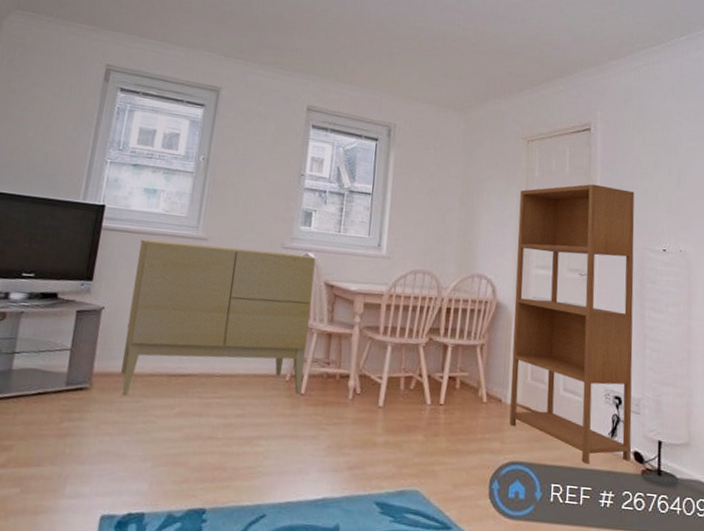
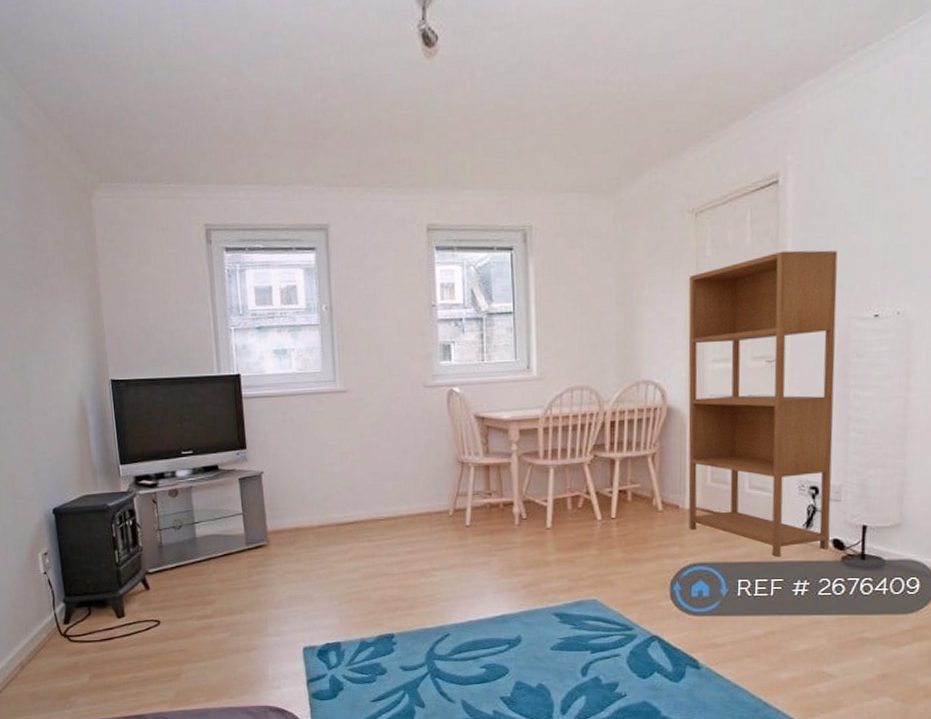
sideboard: present [121,239,316,394] -> none [282,391,467,546]

